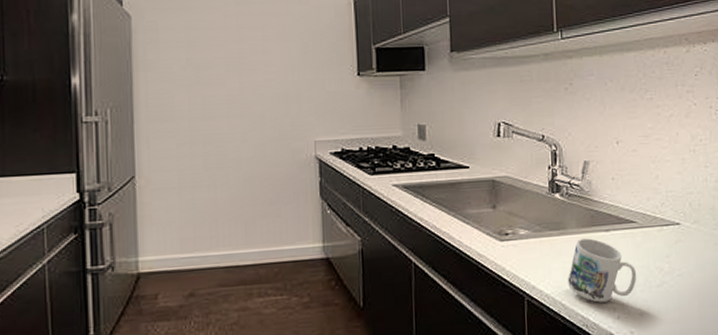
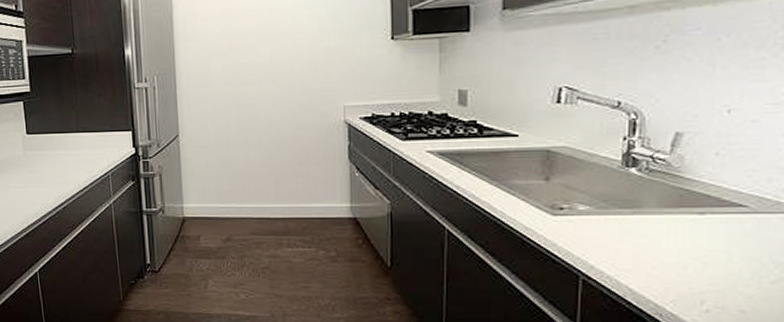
mug: present [567,238,637,303] -> none [637,220,741,292]

